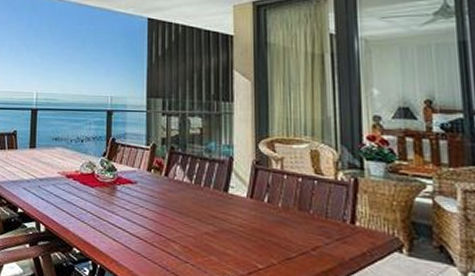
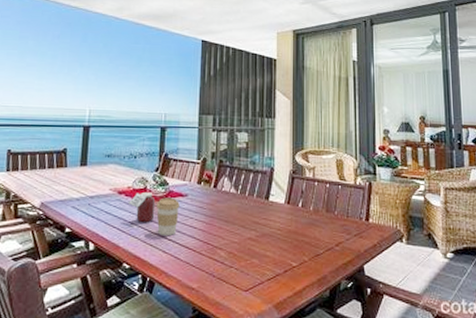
jar: none [76,176,104,208] -> present [127,191,156,222]
coffee cup: none [105,183,129,224] -> present [157,197,180,237]

